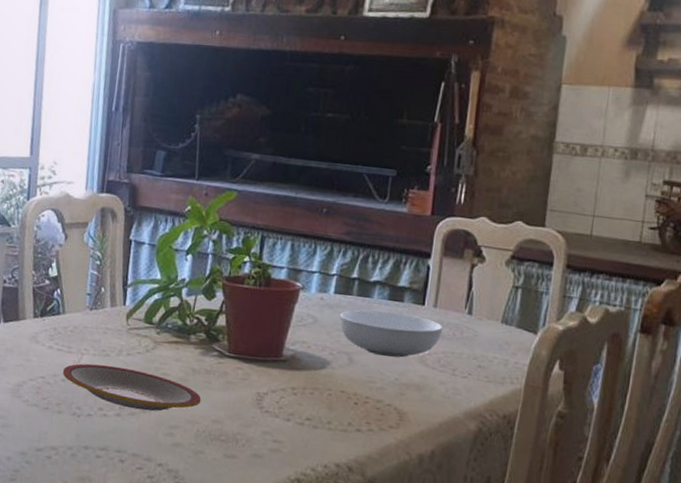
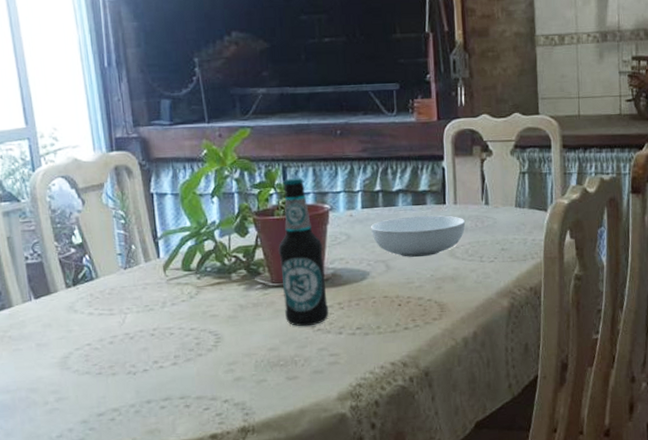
plate: present [62,363,202,412] -> none [108,317,254,355]
bottle: none [235,249,287,406] -> present [278,177,329,327]

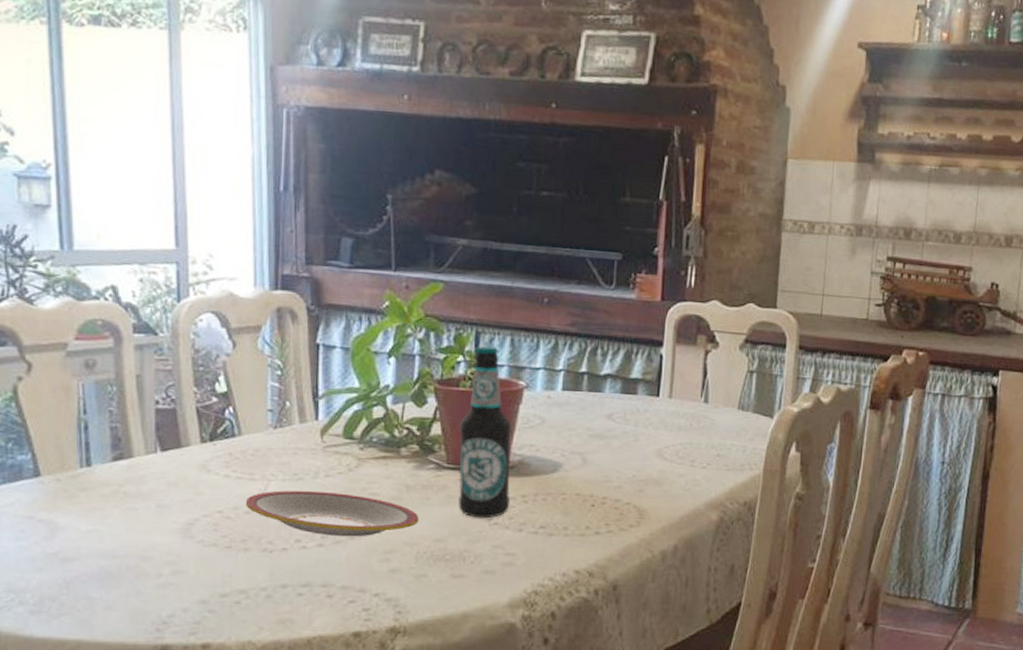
plate: none [108,317,254,355] -> present [245,490,420,537]
serving bowl: present [370,215,466,258] -> none [569,405,680,454]

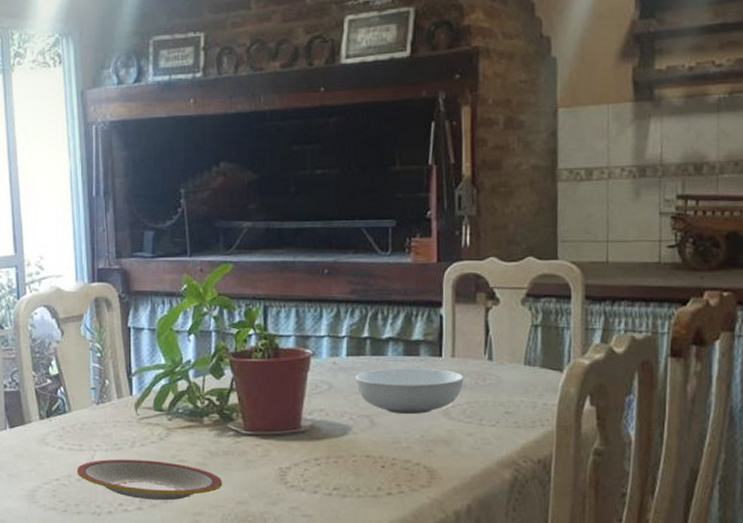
bottle: present [458,345,512,519] -> none [254,318,305,482]
serving bowl: none [569,405,680,454] -> present [354,368,464,415]

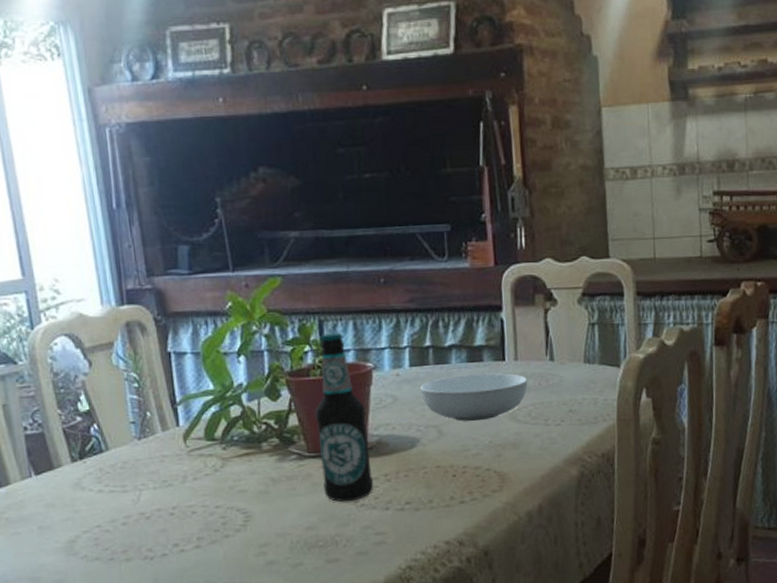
plate: present [76,459,223,501] -> none [121,494,289,537]
bottle: none [254,318,305,482] -> present [314,331,374,502]

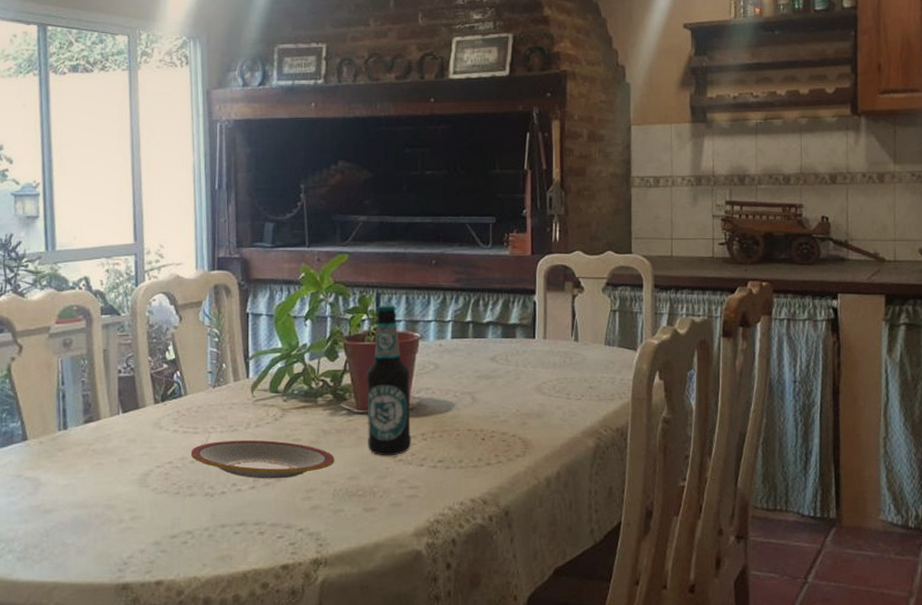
plate: none [121,494,289,537] -> present [190,439,335,479]
serving bowl: present [419,373,528,422] -> none [458,349,554,391]

